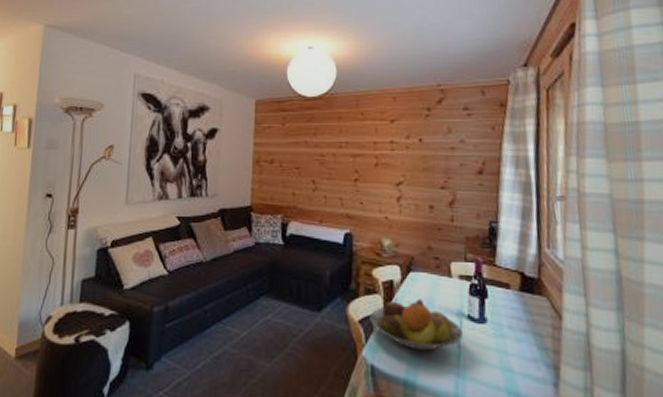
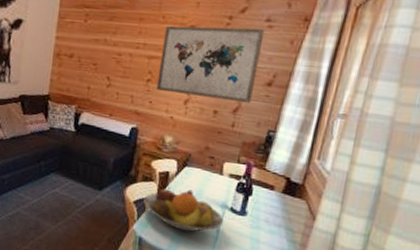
wall art: none [365,117,466,195] -> present [156,25,265,104]

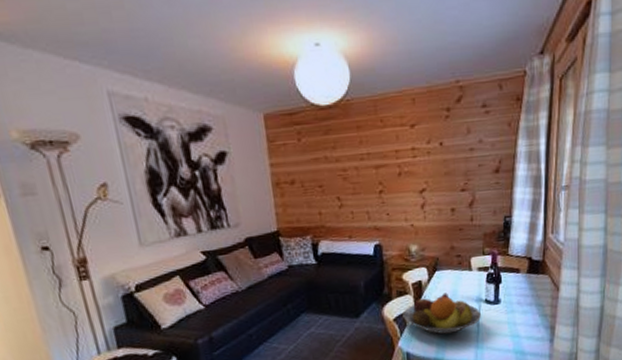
wall art: present [156,25,265,104] -> none [386,115,484,201]

